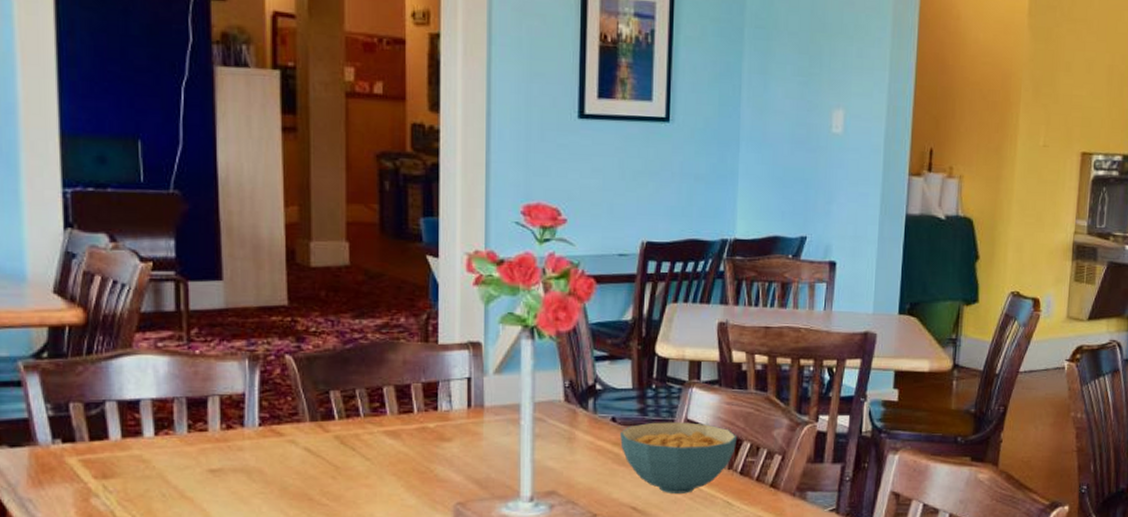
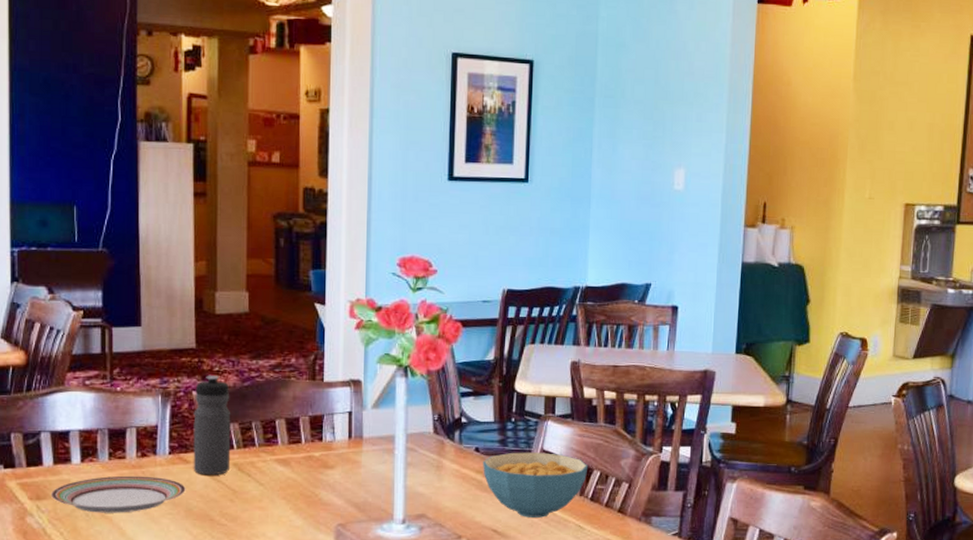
plate: none [120,450,280,493] -> present [52,475,186,513]
water bottle: none [287,337,332,450] -> present [193,376,231,476]

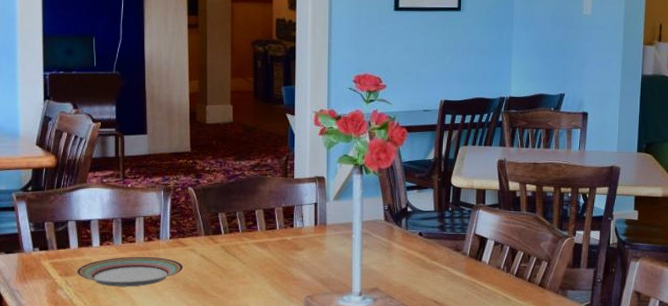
water bottle: present [193,376,231,476] -> none [189,174,220,256]
cereal bowl: present [483,452,588,518] -> none [425,236,514,291]

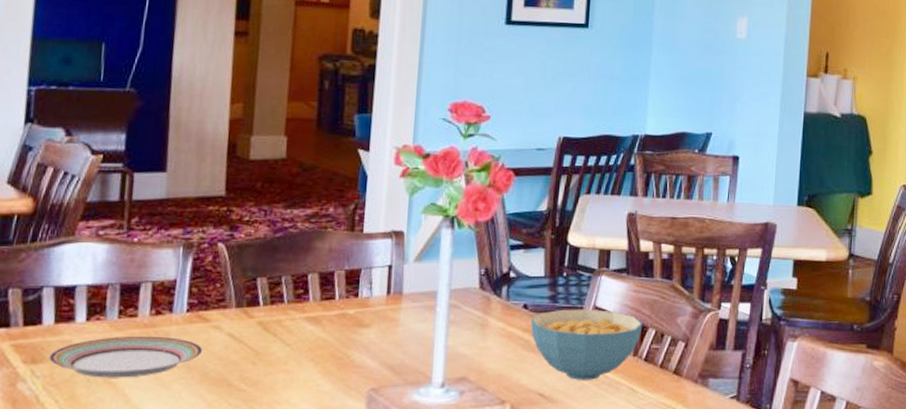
cereal bowl: none [425,236,514,291] -> present [531,309,643,380]

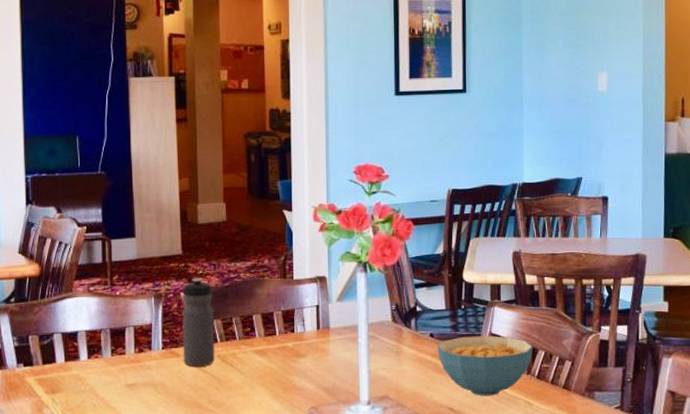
plate: present [49,335,203,378] -> none [64,369,178,403]
water bottle: none [212,226,260,335] -> present [182,278,215,367]

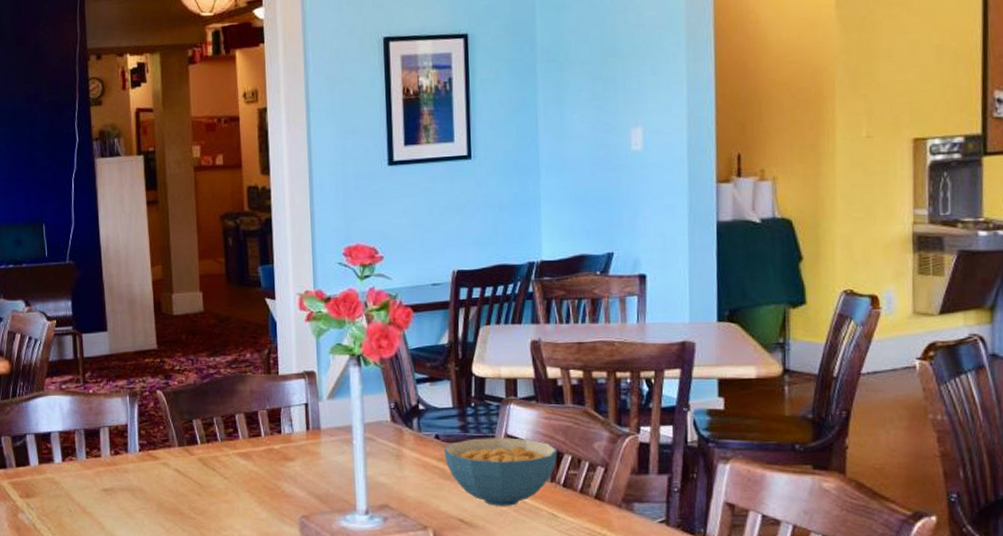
water bottle: present [182,278,215,367] -> none [159,374,196,471]

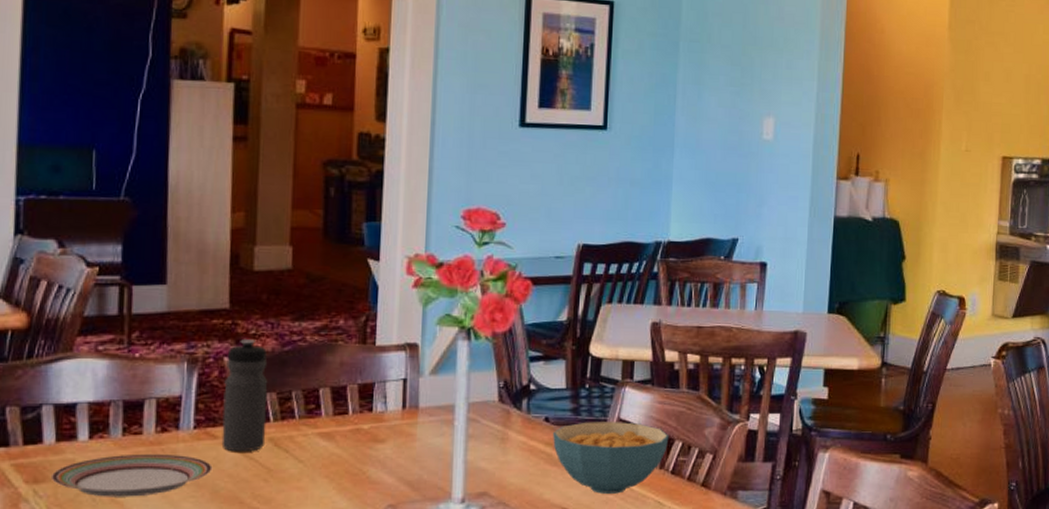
plate: none [39,473,157,509] -> present [52,453,213,497]
water bottle: none [159,374,196,471] -> present [221,339,268,452]

